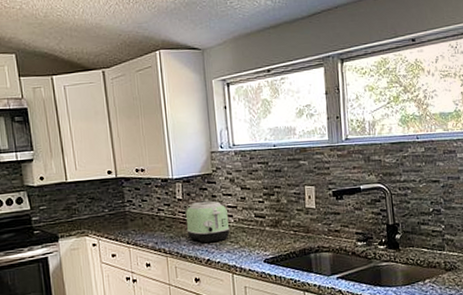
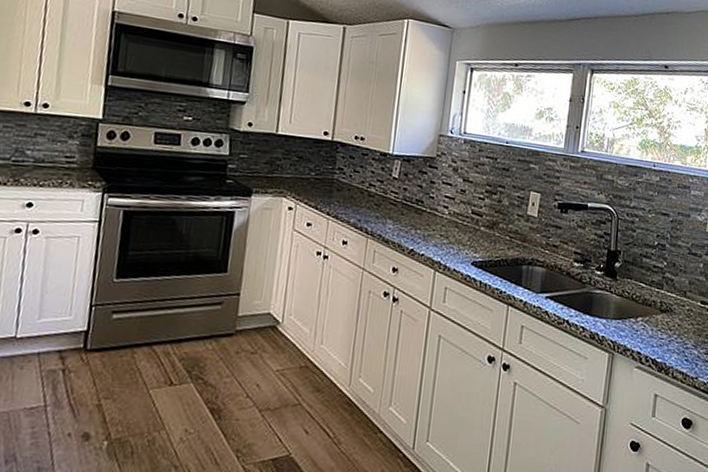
toaster: present [186,200,230,243] -> none [395,185,444,232]

